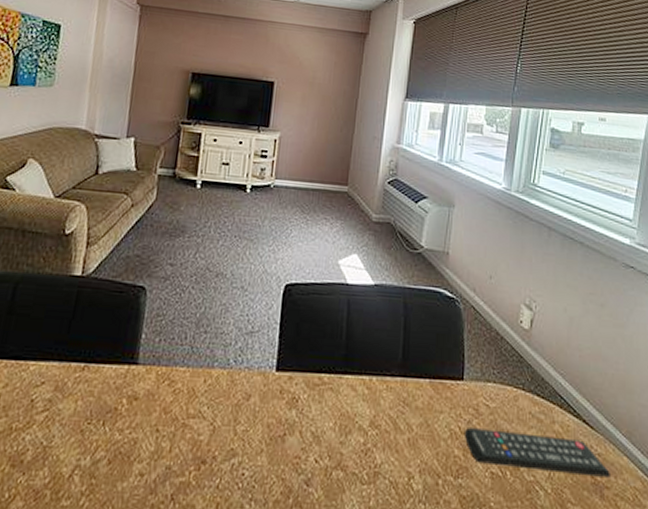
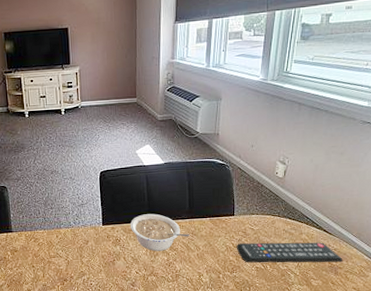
legume: none [315,360,400,427] -> present [130,214,190,251]

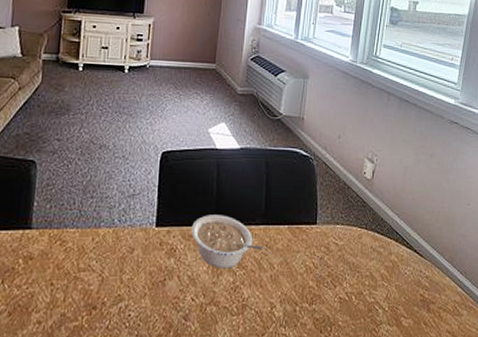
remote control: present [236,242,343,263] -> none [317,263,435,295]

